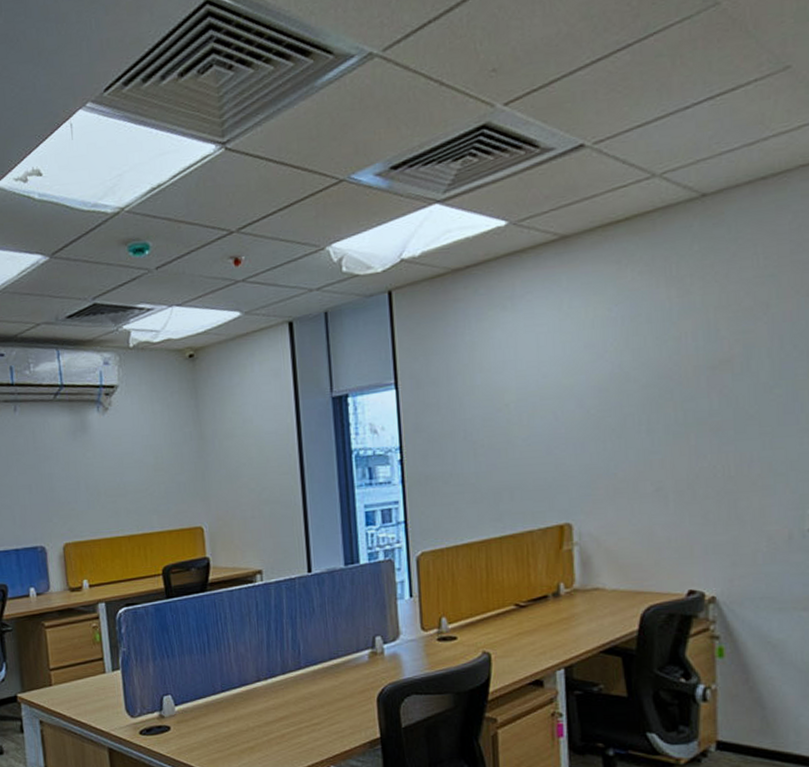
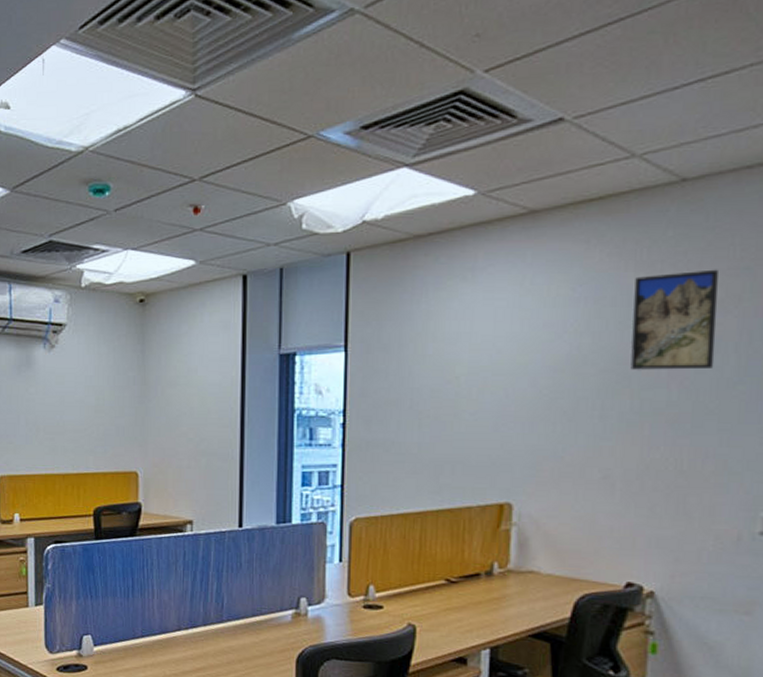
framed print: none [667,278,750,383] -> present [630,269,718,370]

